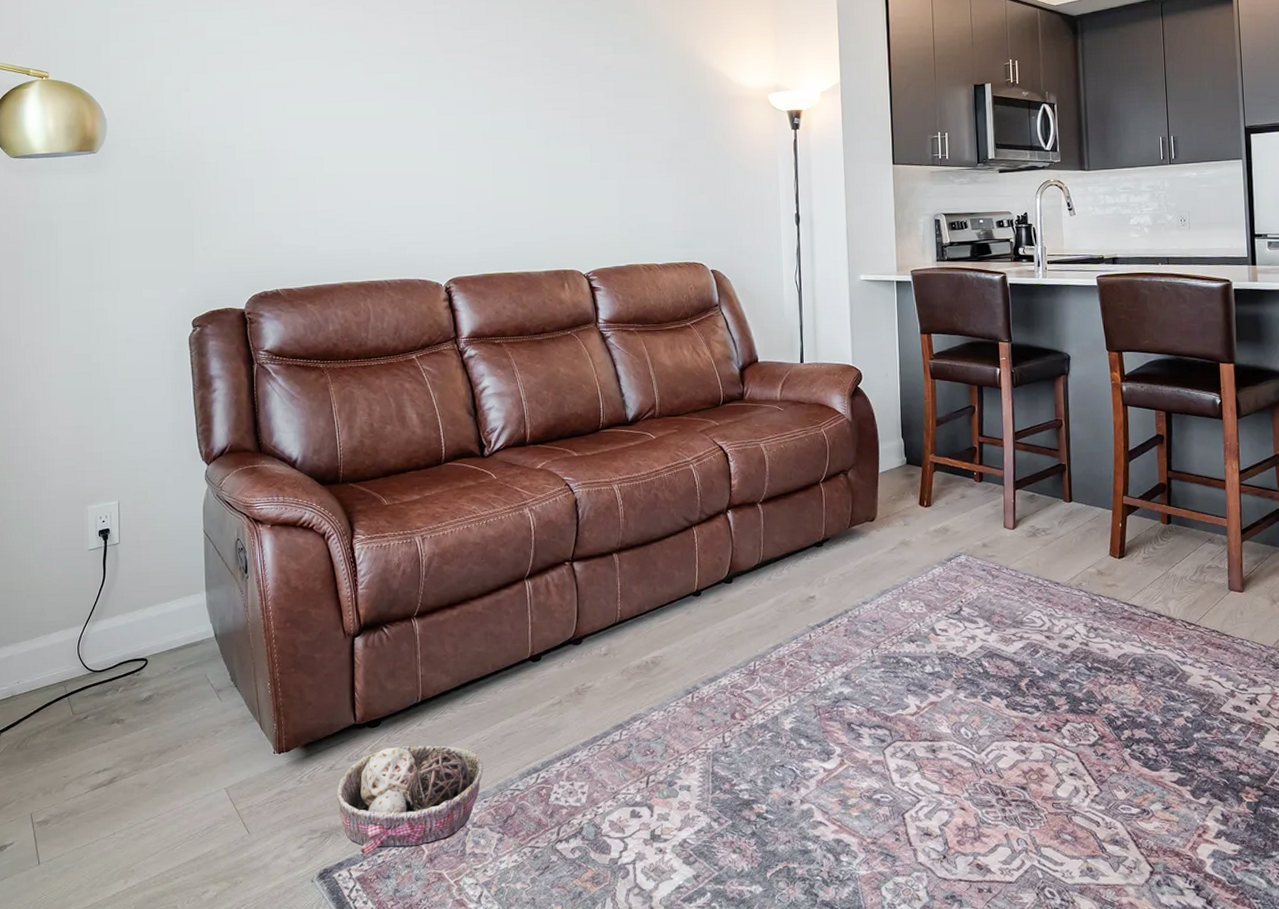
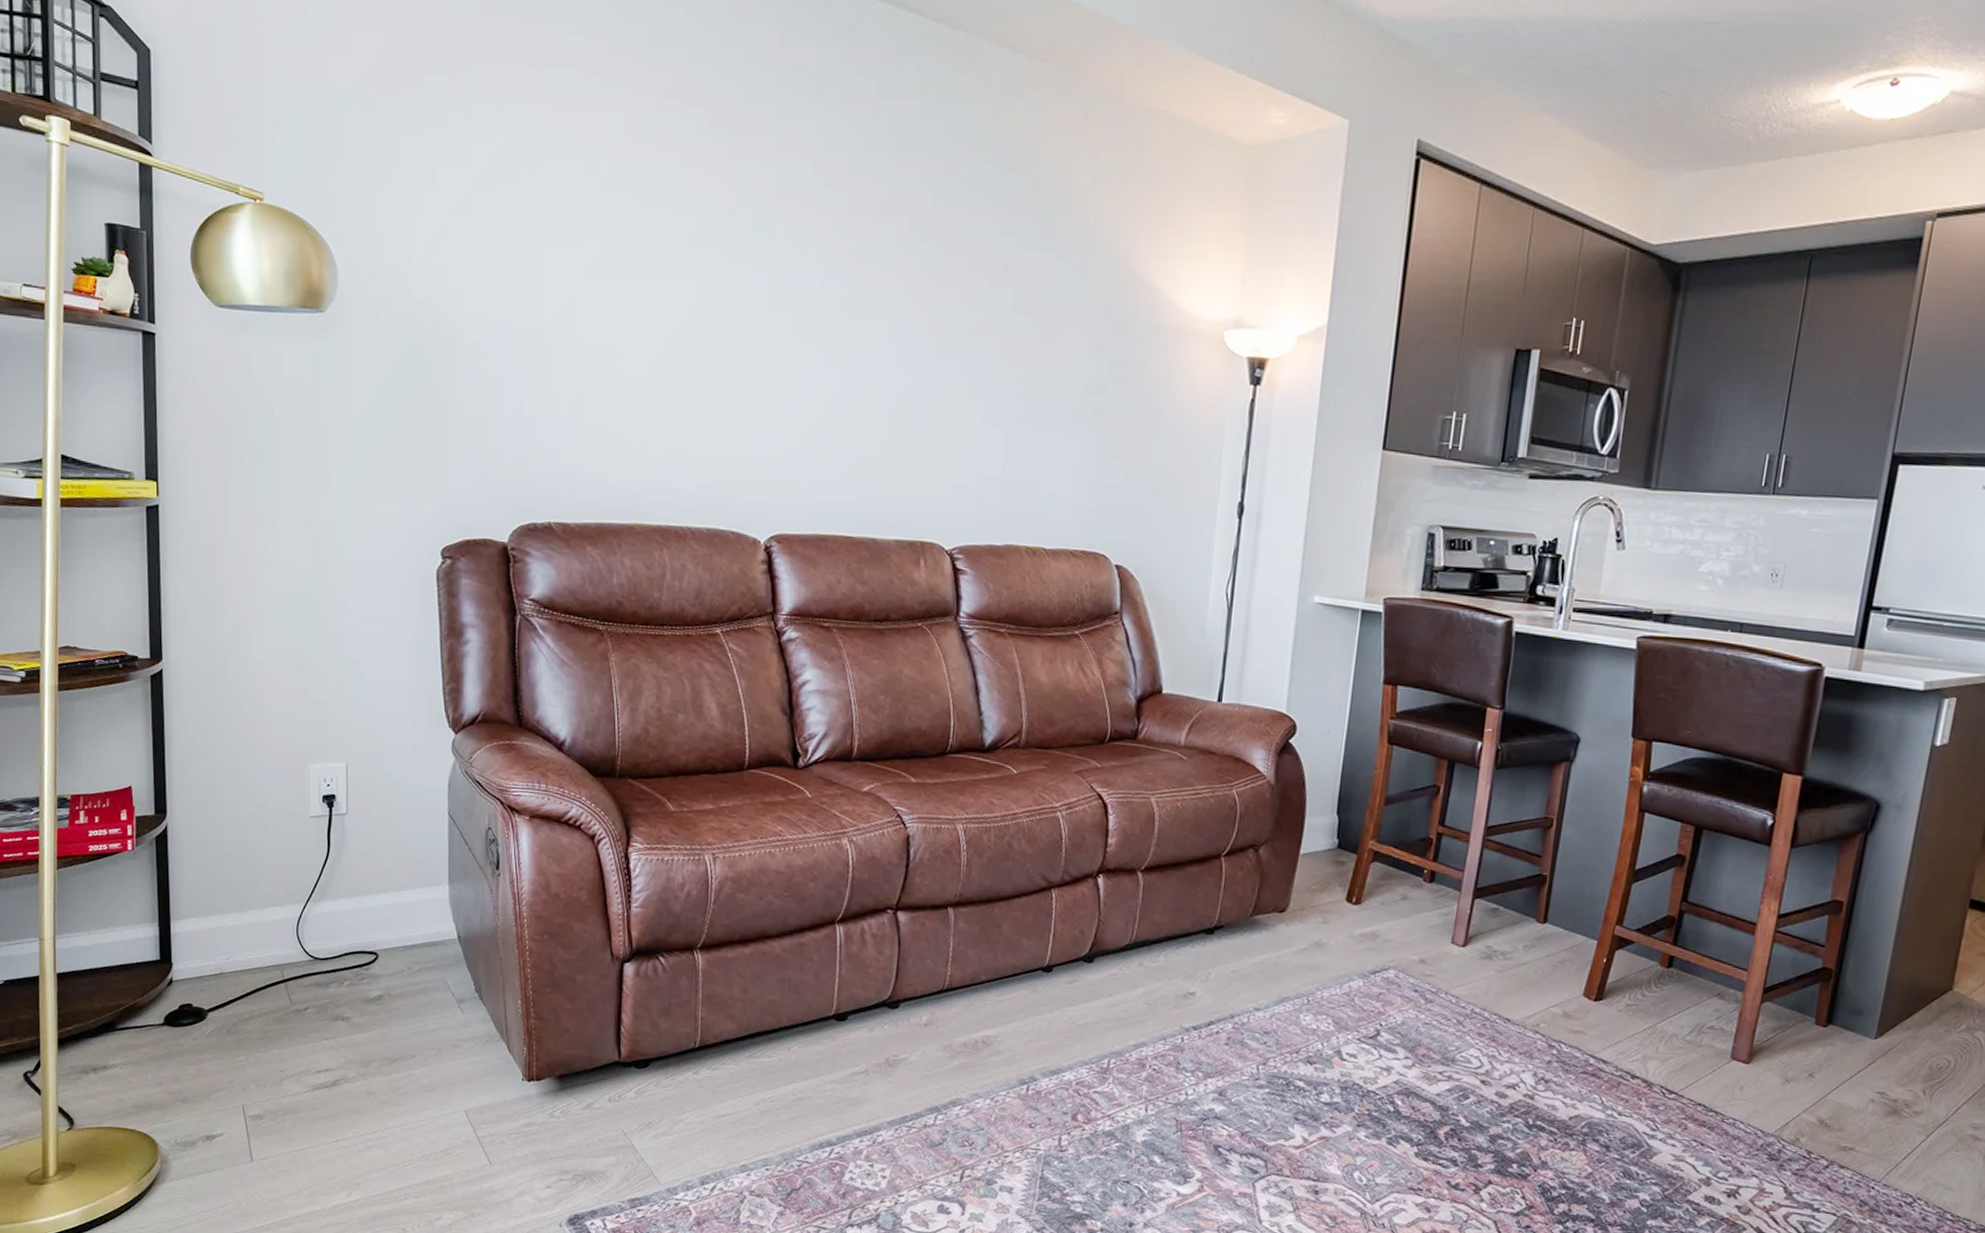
decorative basket: present [336,745,484,855] -> none [592,1092,768,1207]

